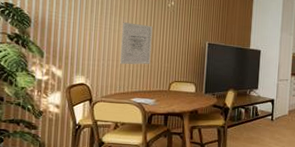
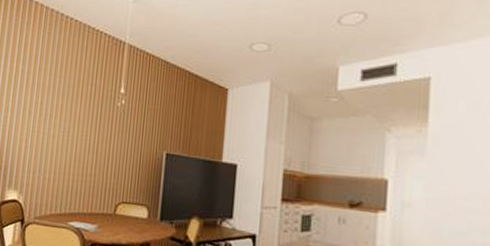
wall art: present [120,22,153,65] -> none [58,126,98,180]

